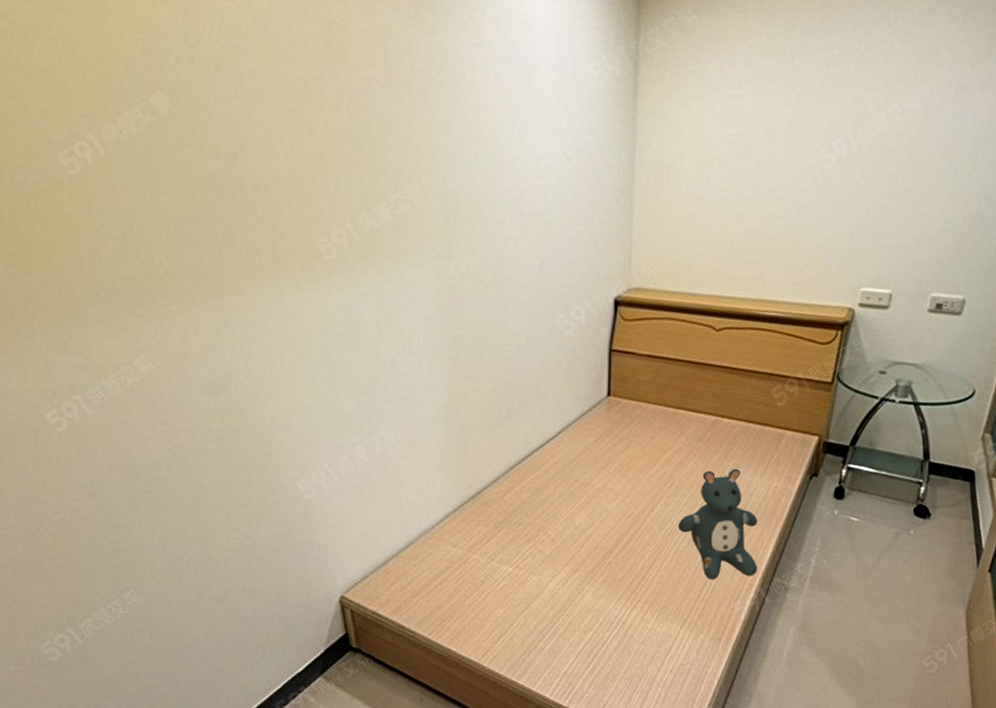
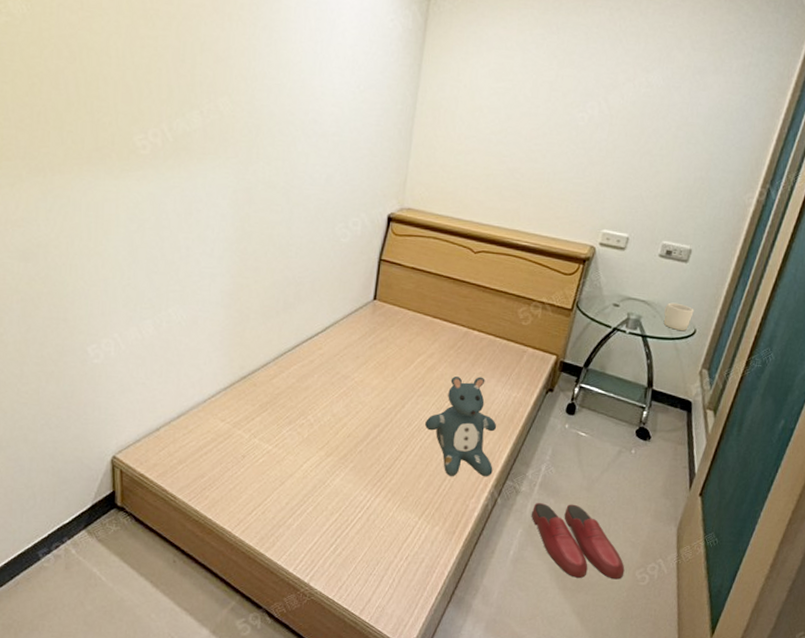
slippers: none [804,595,911,673] -> present [532,503,625,580]
mug: none [937,362,972,394] -> present [663,302,694,332]

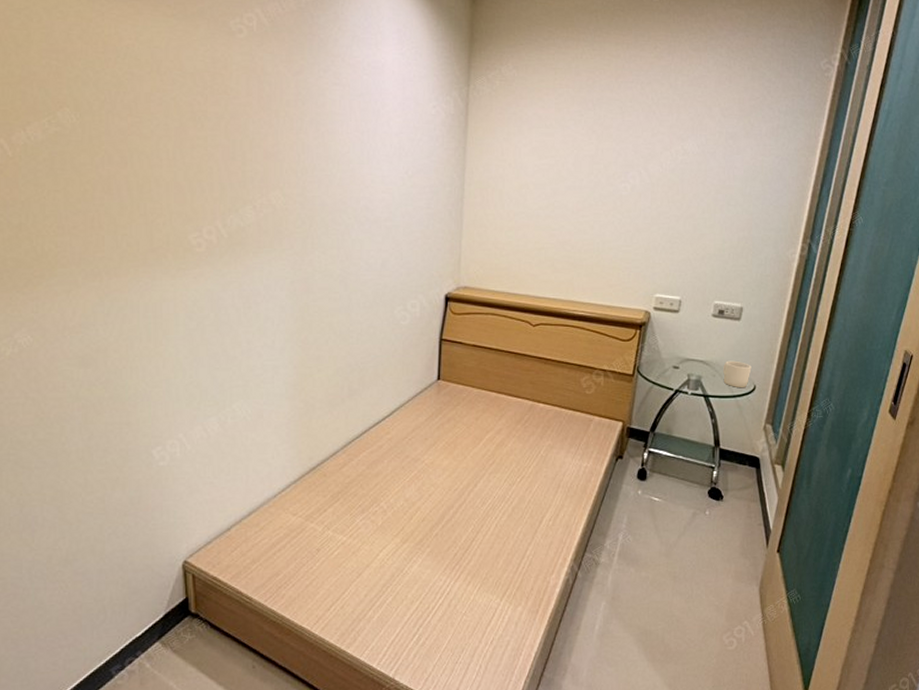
stuffed animal: present [425,377,497,477] -> none [499,449,571,554]
slippers: present [532,503,625,580] -> none [614,571,712,648]

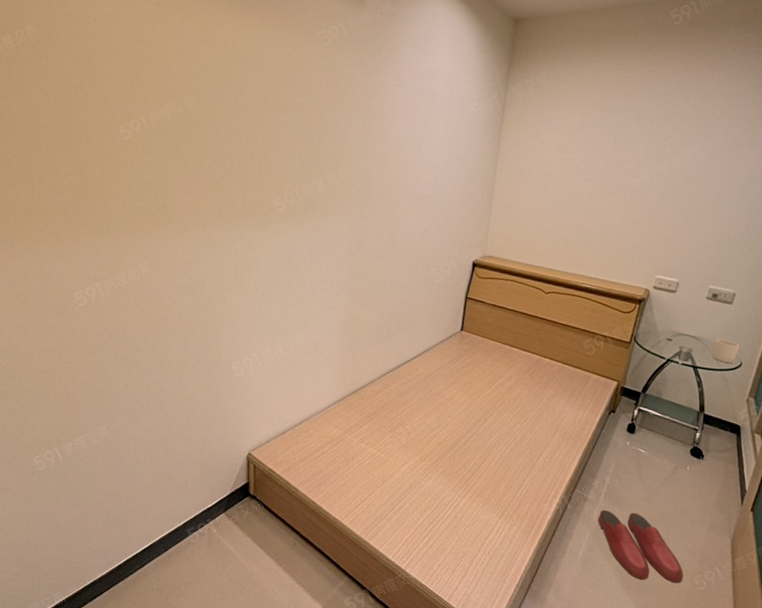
slippers: none [614,571,712,648] -> present [598,510,684,584]

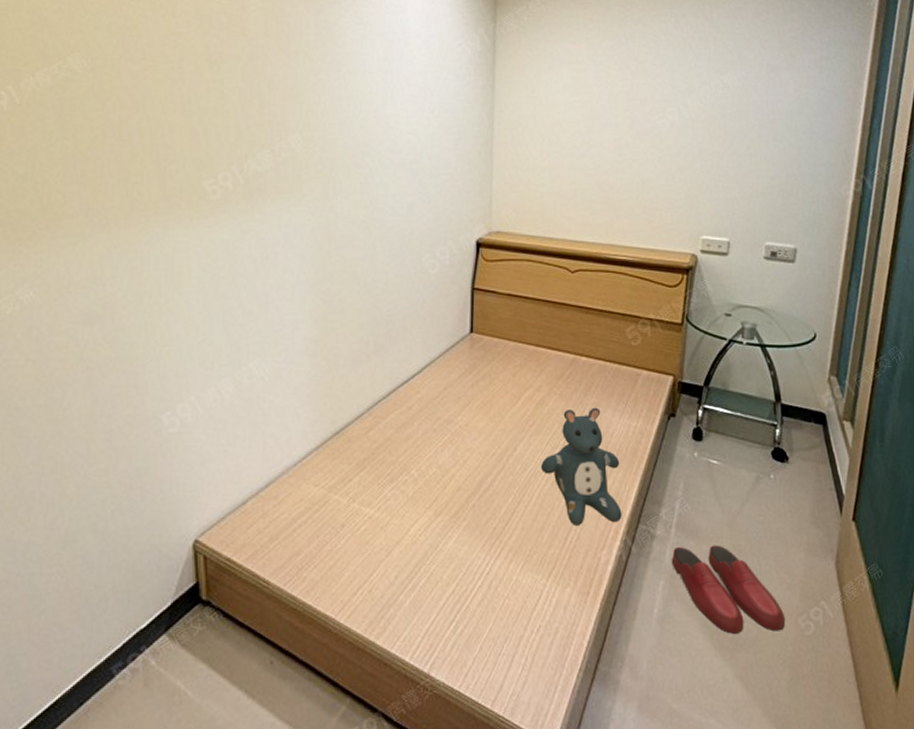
stuffed animal: none [504,397,566,485] -> present [541,407,622,527]
mug: present [712,338,740,364] -> none [779,306,811,337]

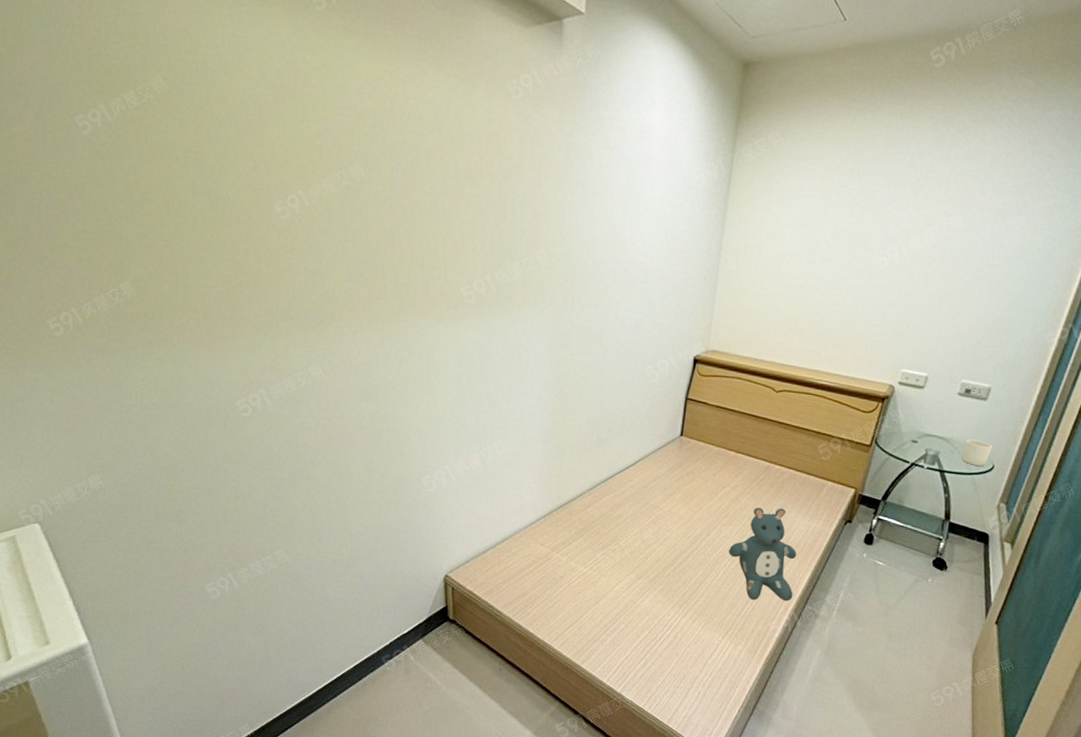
slippers: present [672,545,786,634] -> none [830,626,920,700]
mug: none [779,306,811,337] -> present [961,439,993,467]

